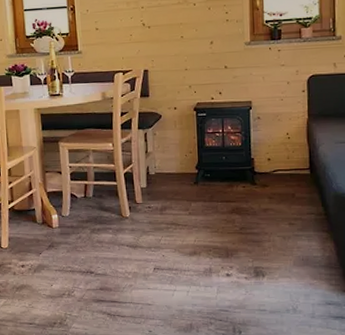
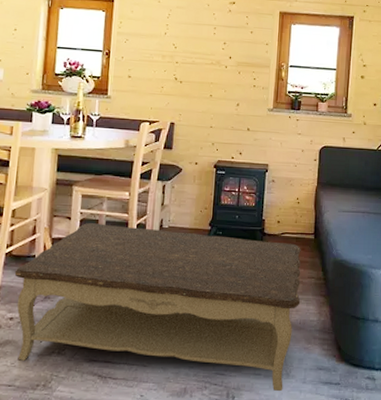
coffee table: none [19,175,301,326] -> present [14,223,301,392]

